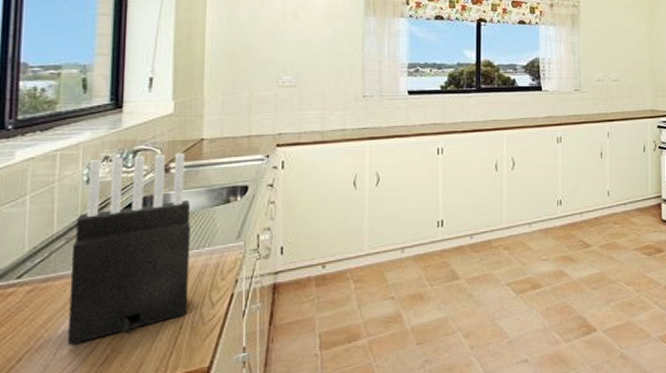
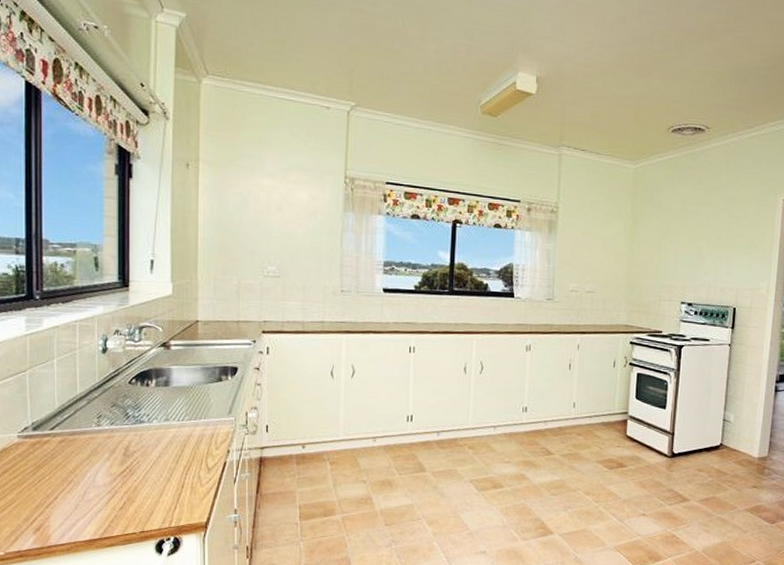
knife block: present [67,153,191,345] -> none [92,331,189,490]

